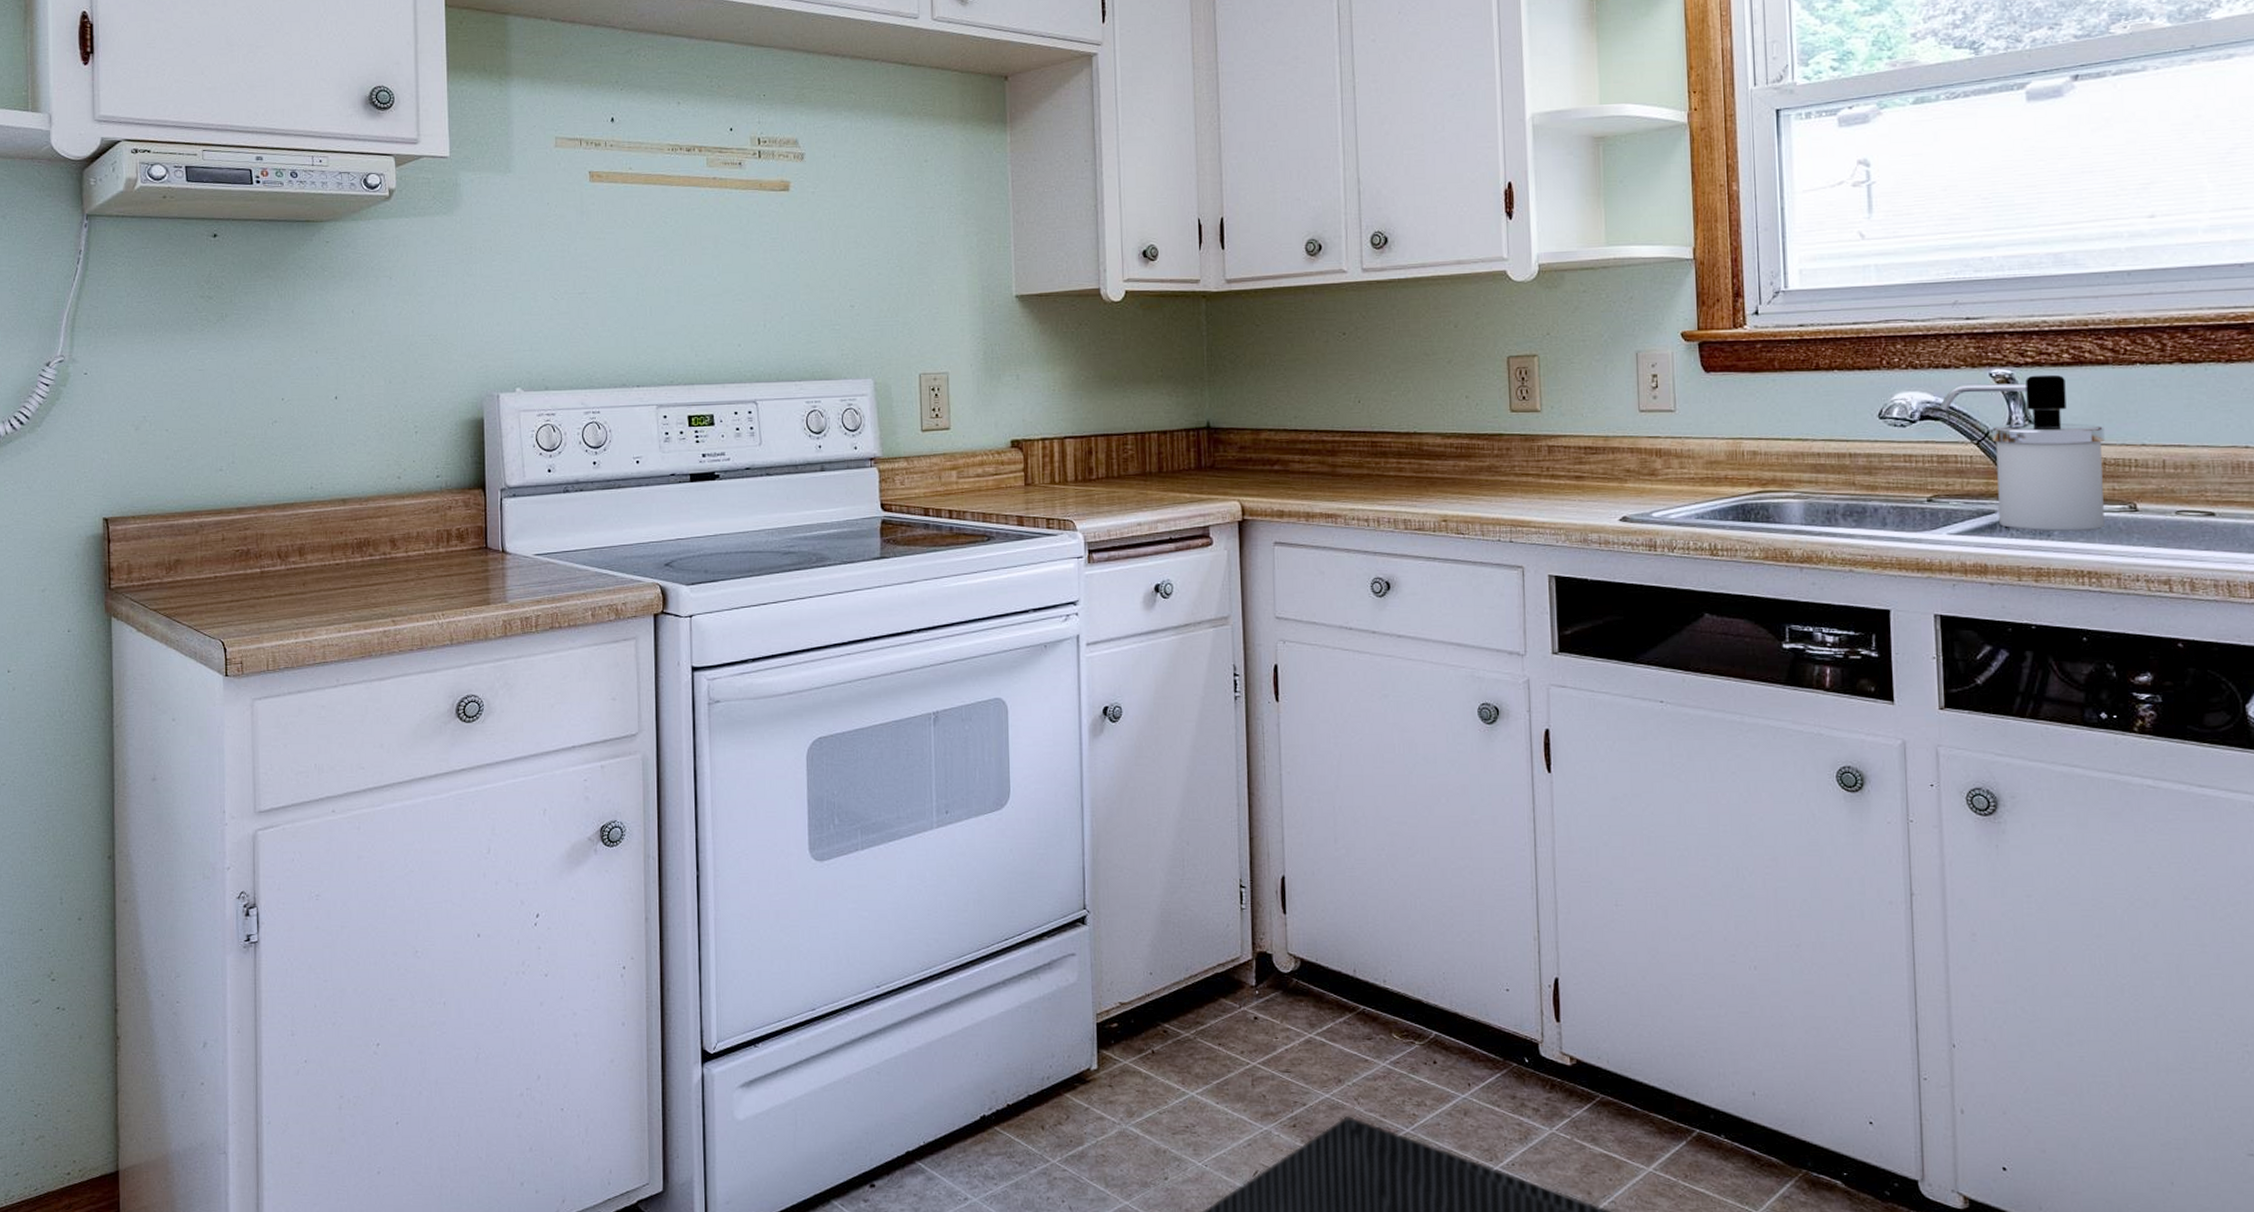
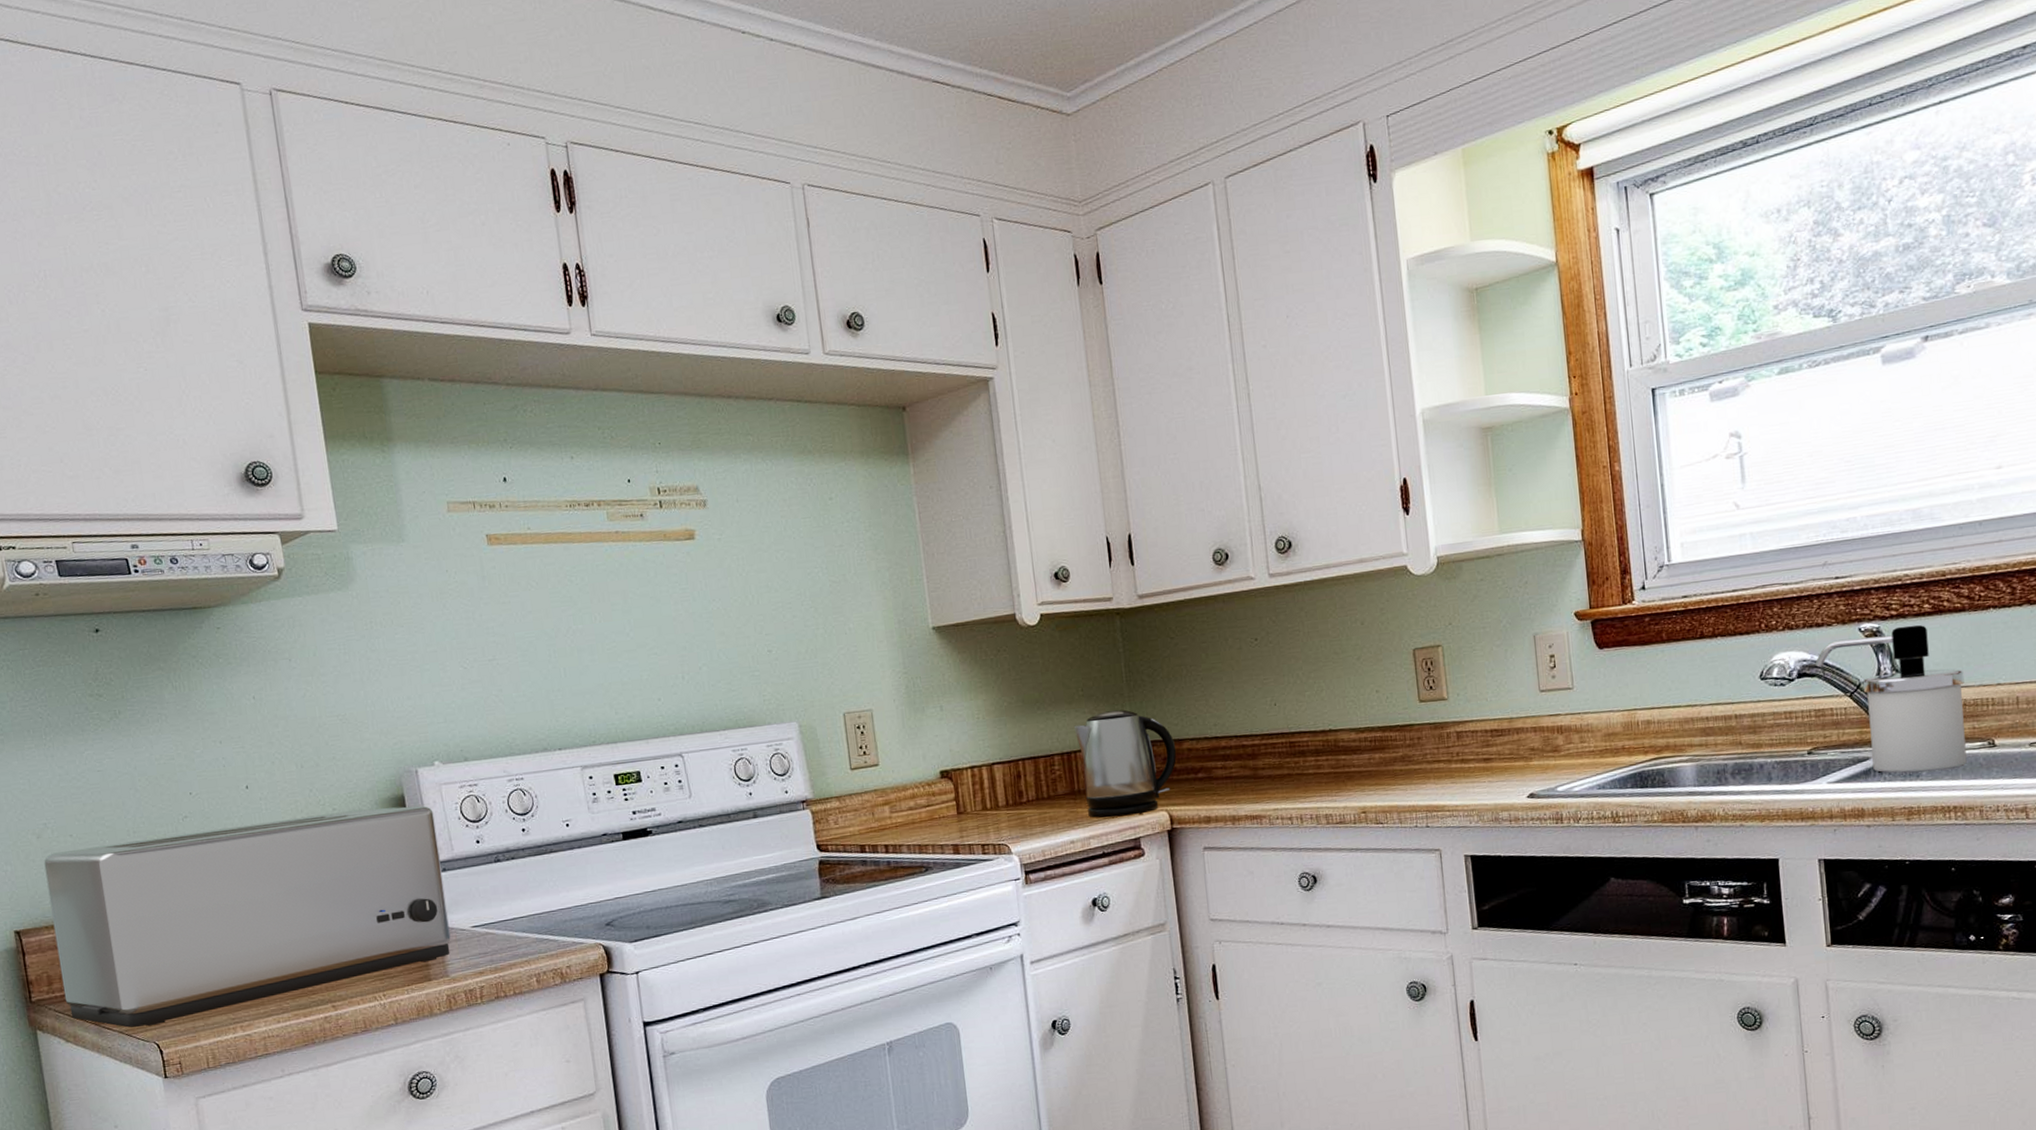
toaster: none [139,428,513,624] -> present [43,806,451,1028]
kettle: none [1150,394,1254,503] -> present [1073,709,1177,819]

